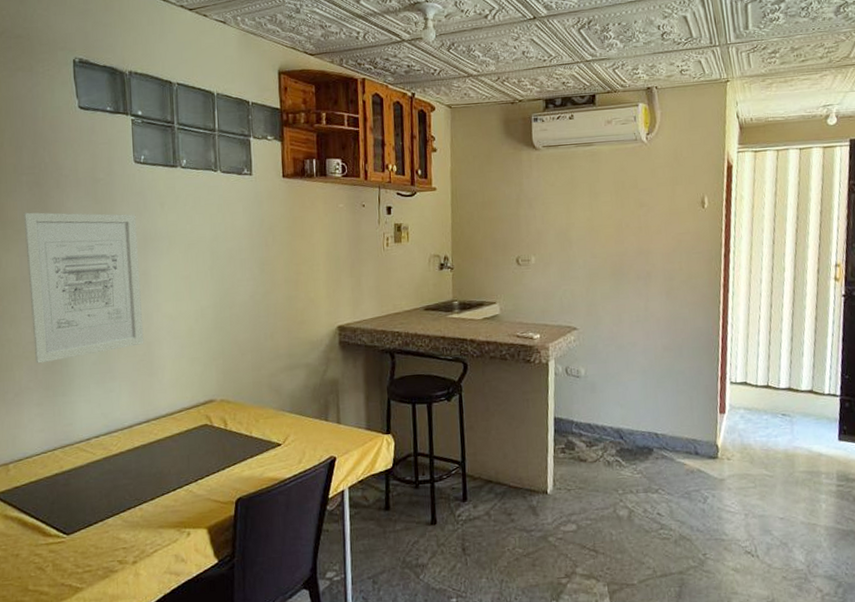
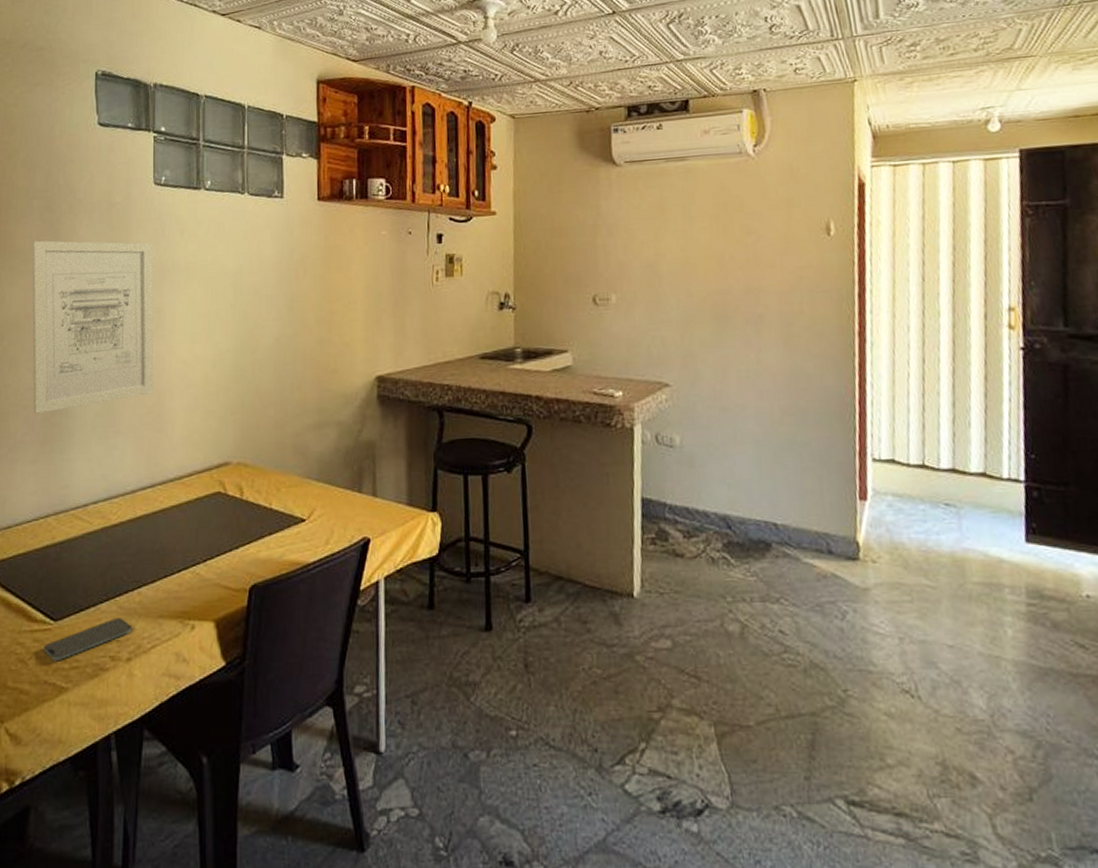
smartphone: none [59,530,136,567] -> present [43,618,133,660]

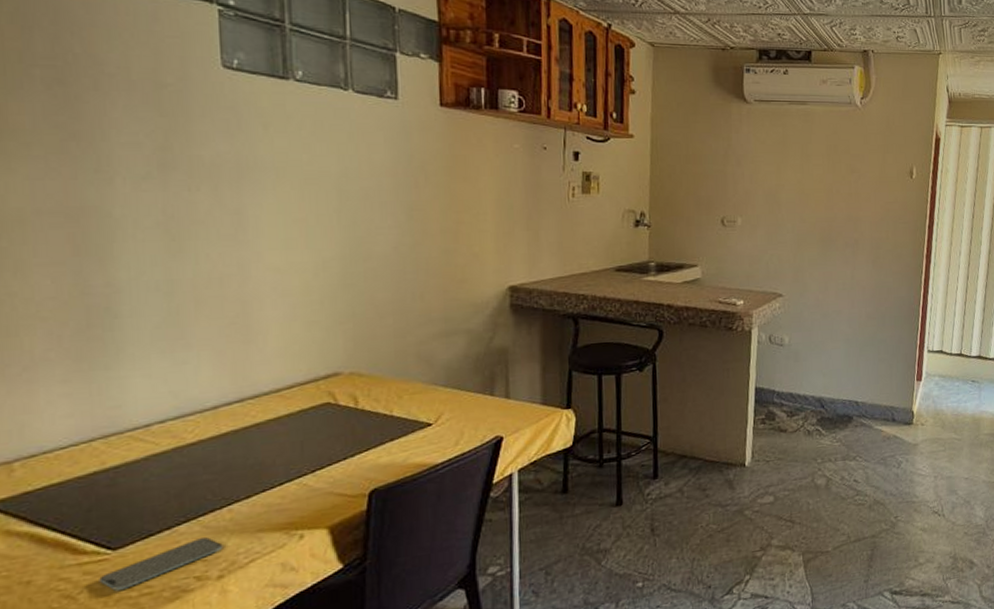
wall art: present [31,240,154,414] -> none [36,119,237,327]

